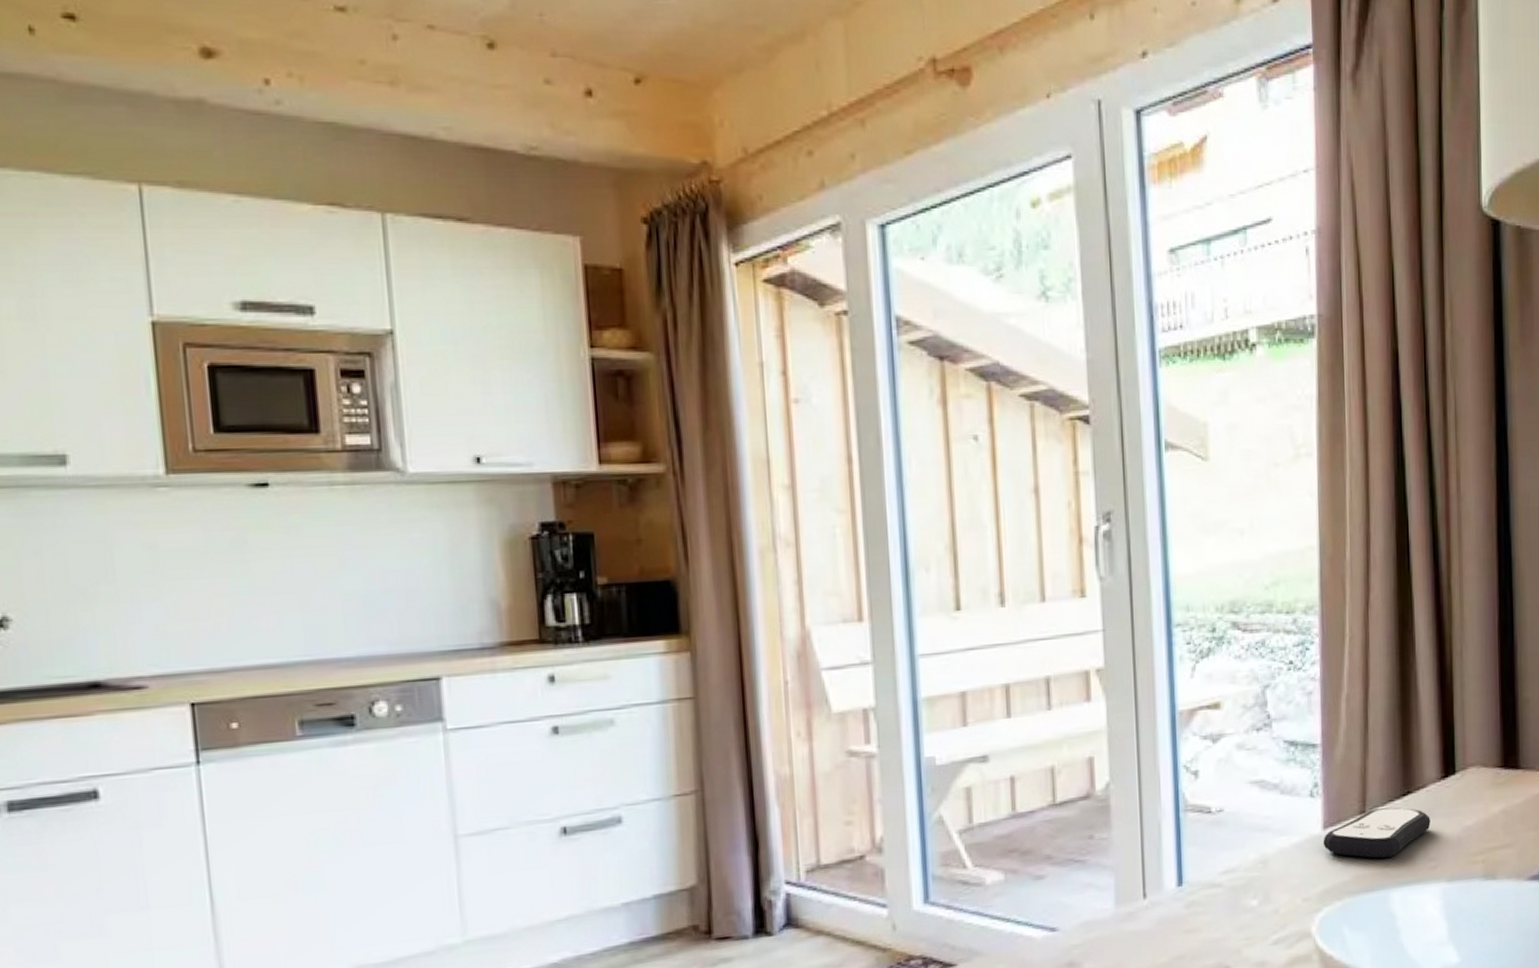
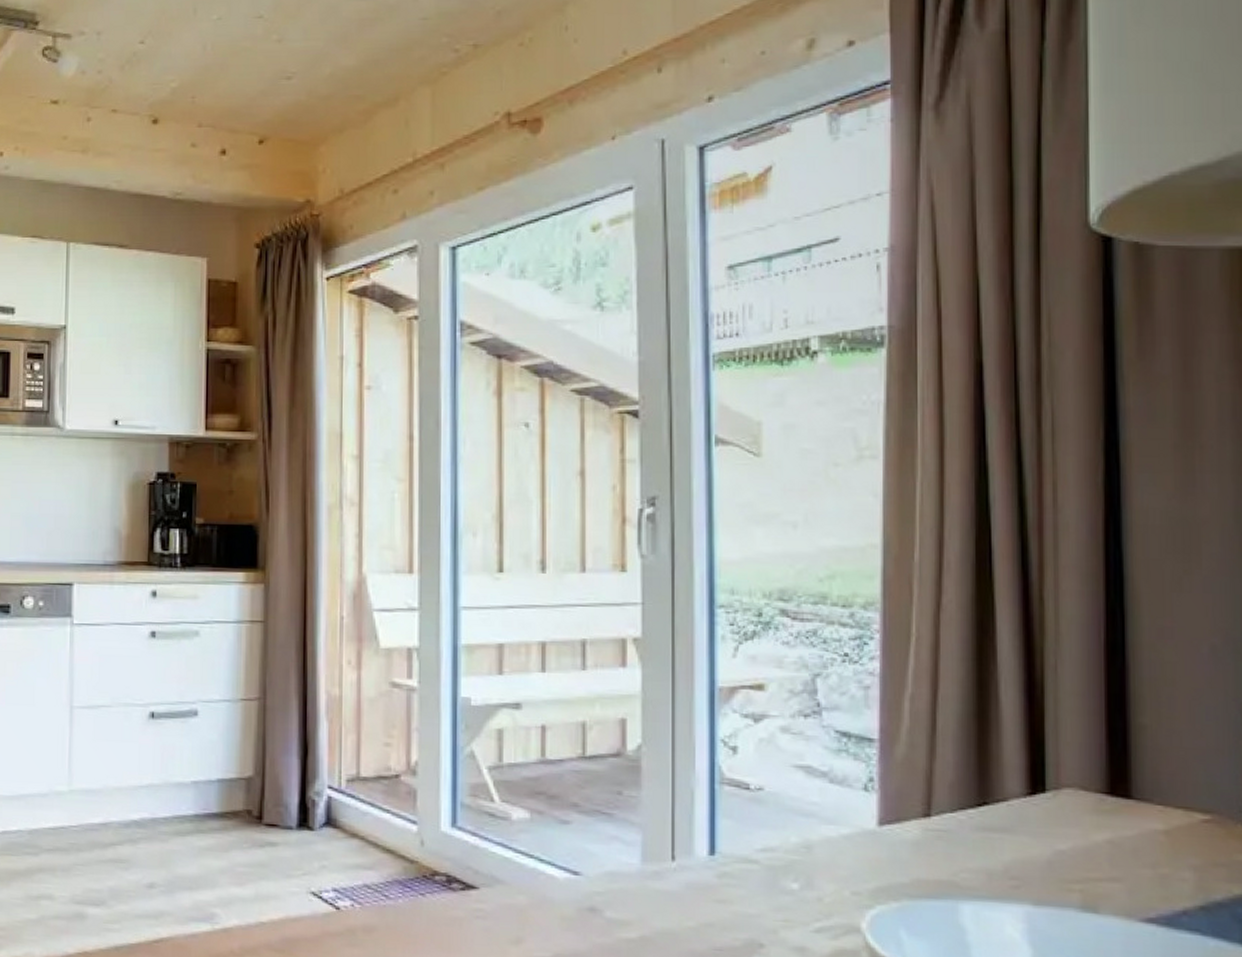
remote control: present [1323,807,1431,858] -> none [878,814,1012,867]

